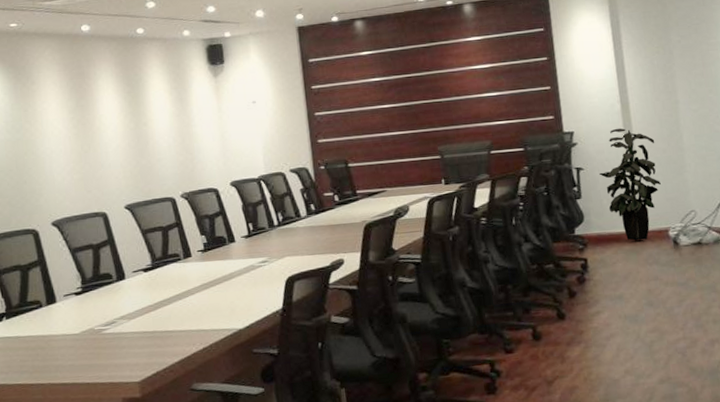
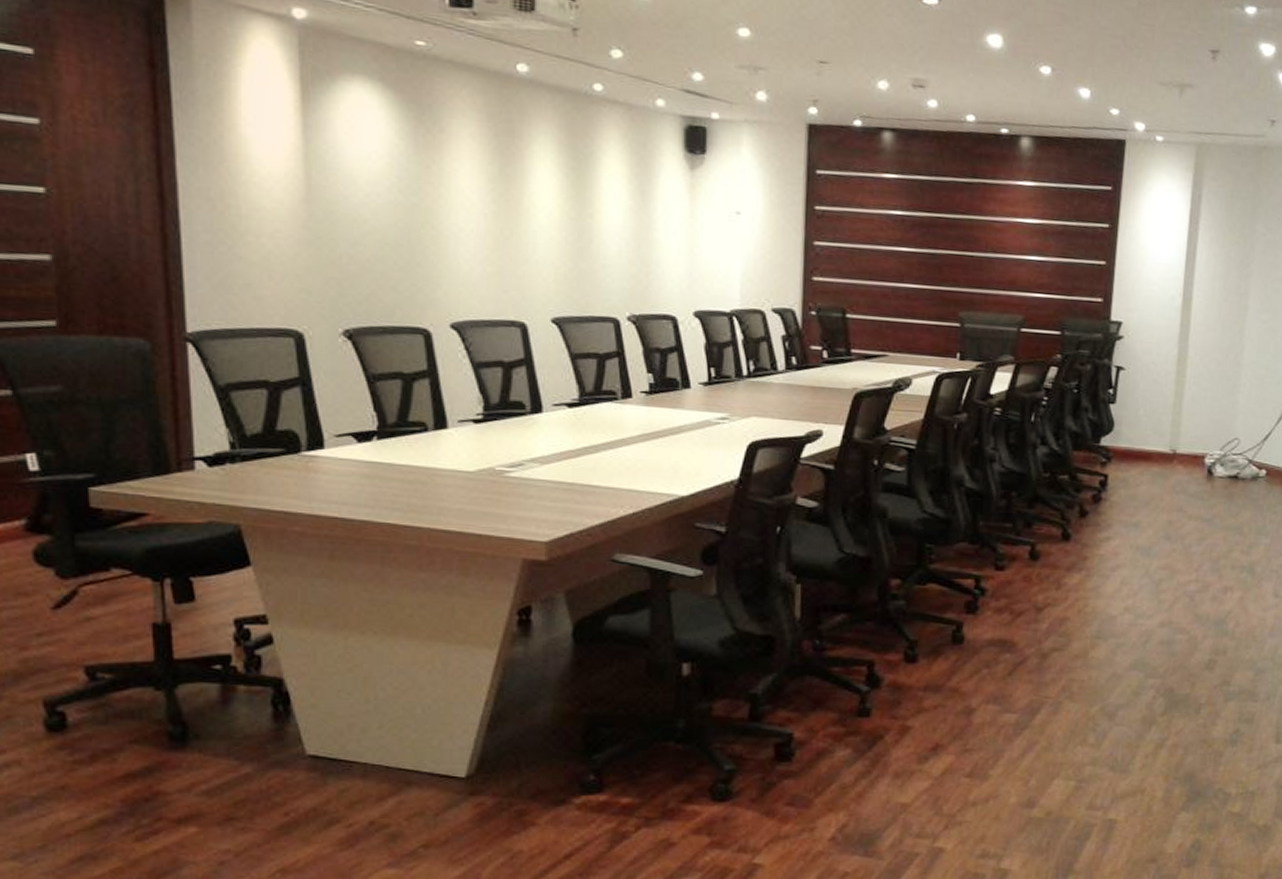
indoor plant: present [599,128,661,241] -> none [1142,326,1212,464]

